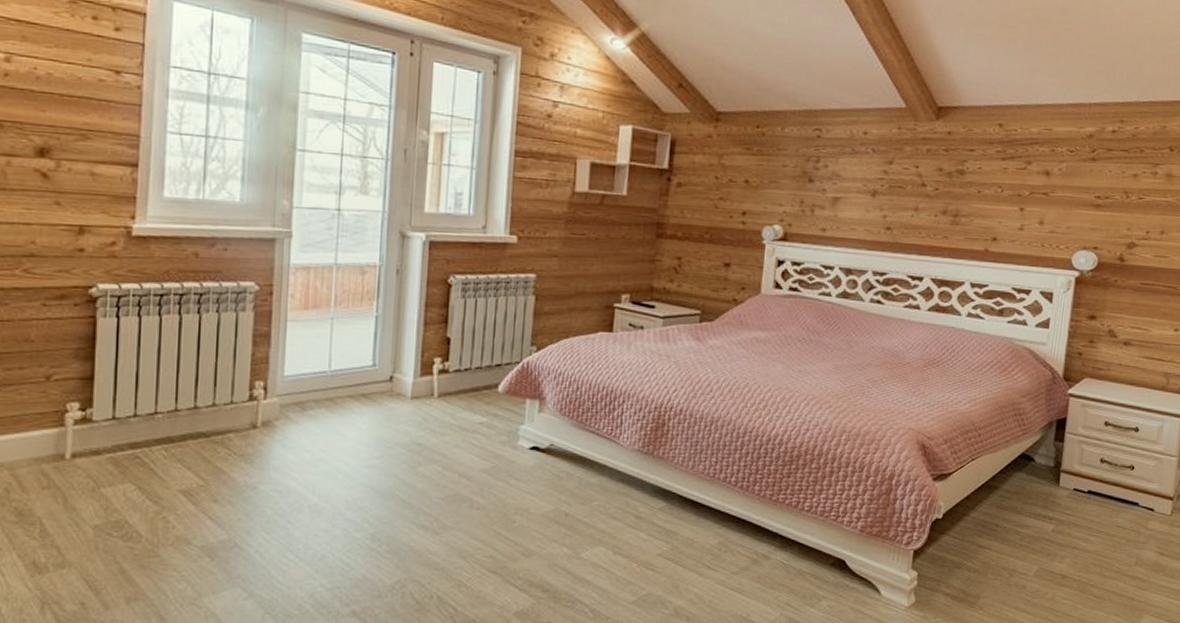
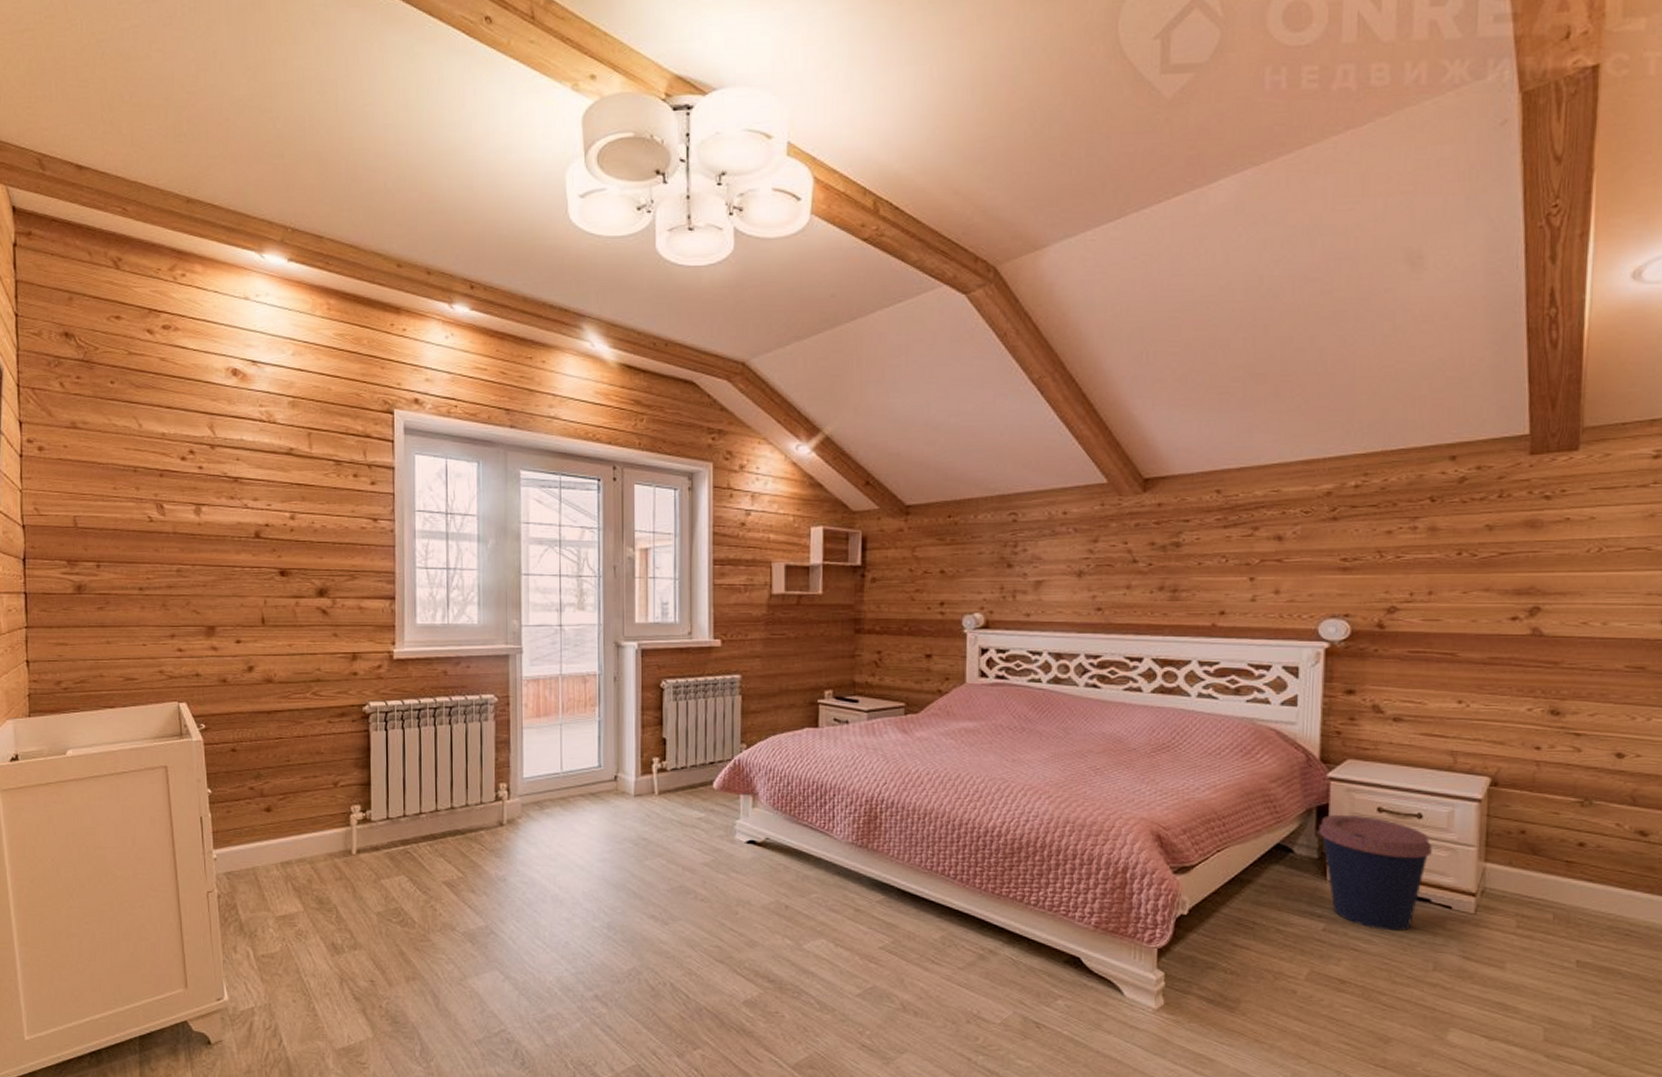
coffee cup: none [1056,427,1144,532] -> present [1319,814,1432,932]

